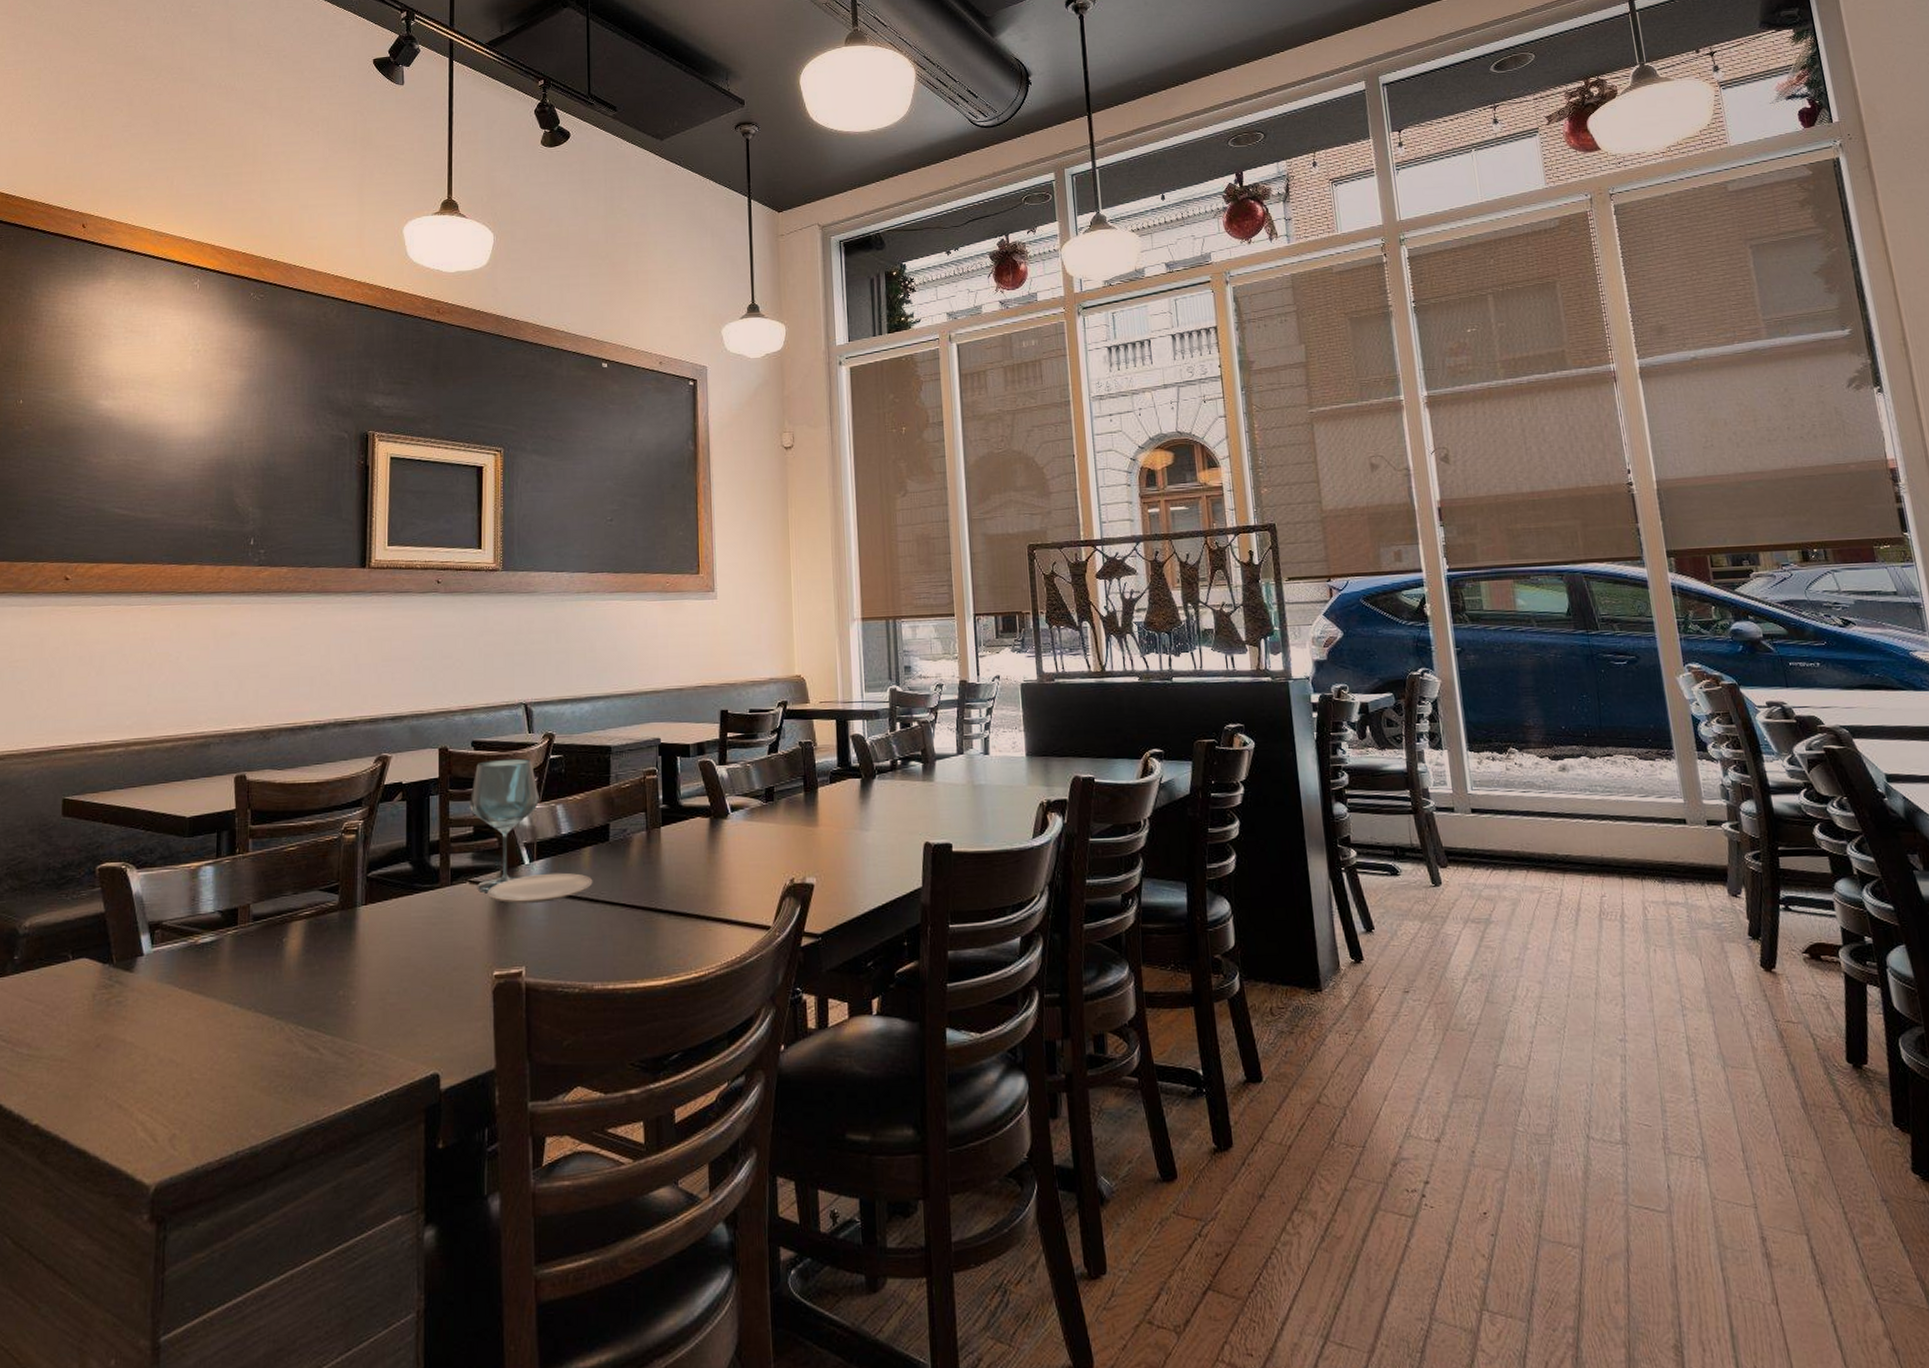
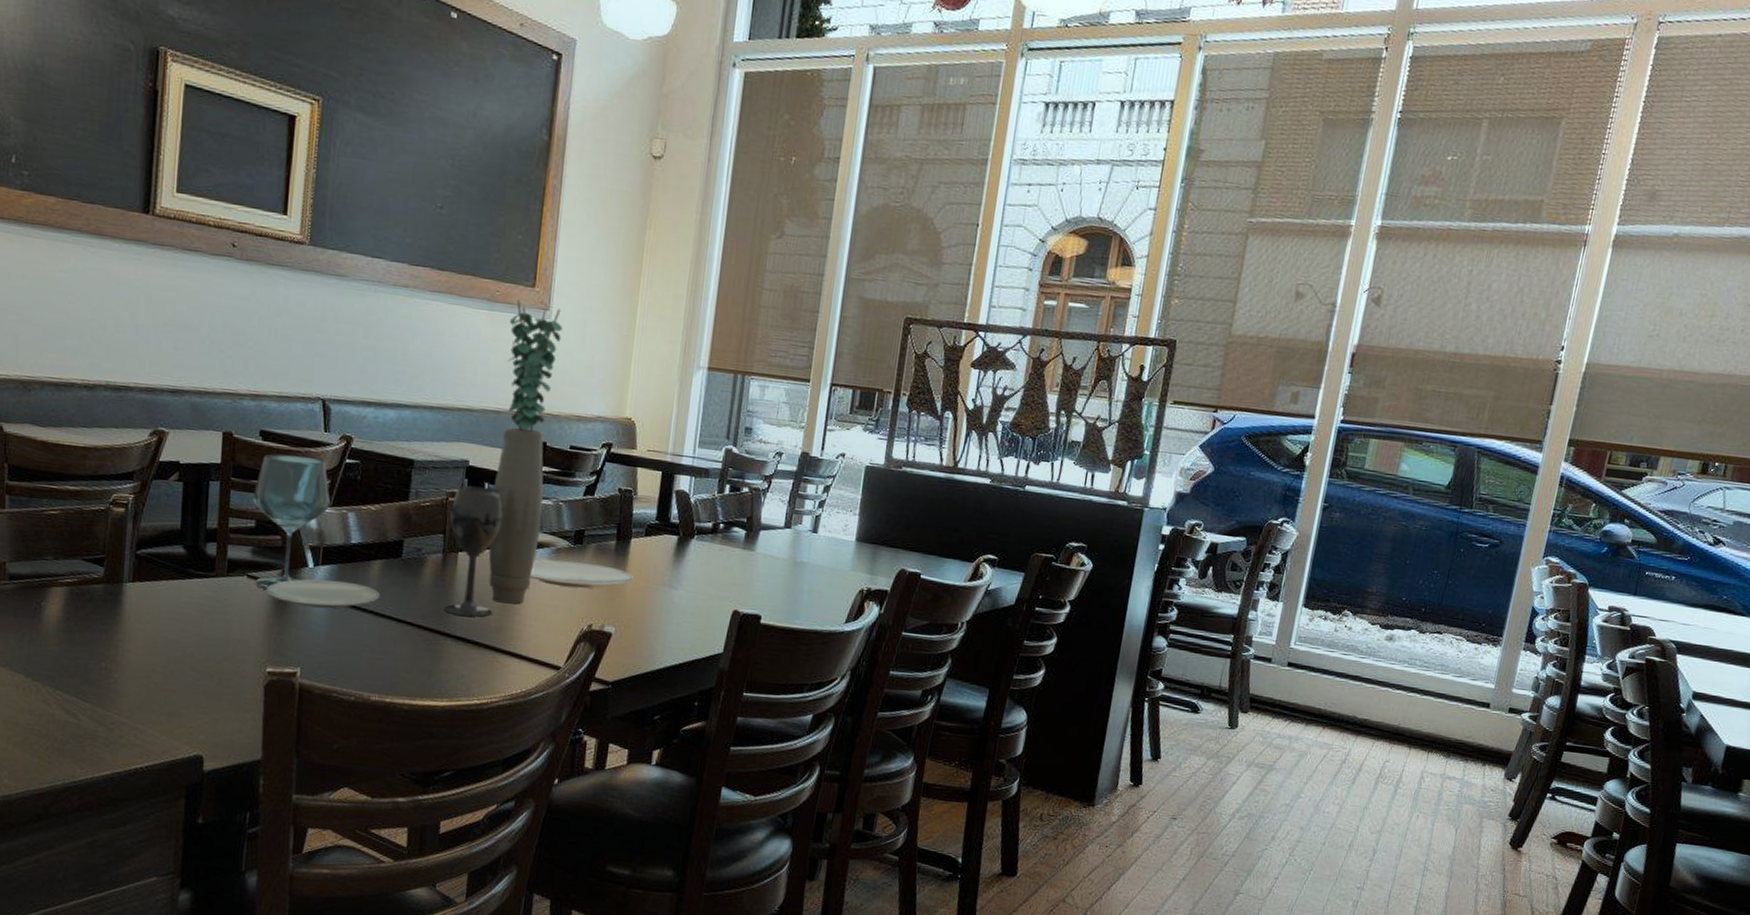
wine glass: none [649,760,699,889] -> present [443,485,504,617]
vase: none [680,587,734,871] -> present [488,300,563,604]
plate: none [729,818,827,845] -> present [529,560,635,589]

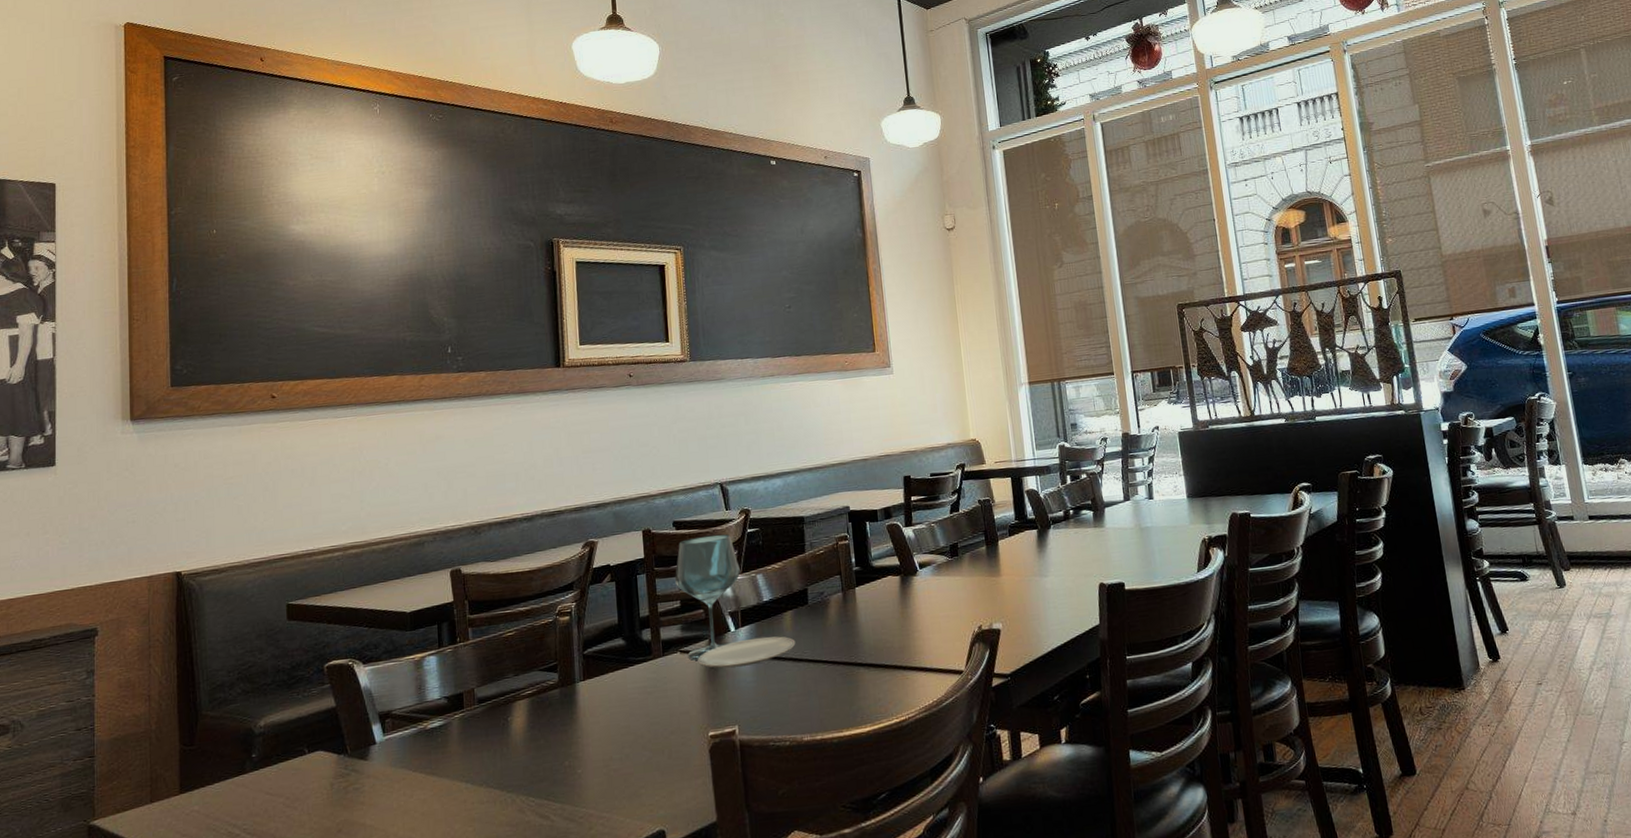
wine glass: present [443,485,504,617] -> none [841,524,895,645]
vase: present [488,300,563,604] -> none [860,364,922,625]
plate: present [529,560,635,589] -> none [919,570,1009,598]

